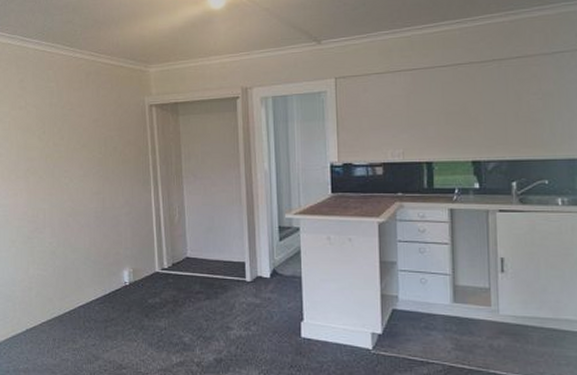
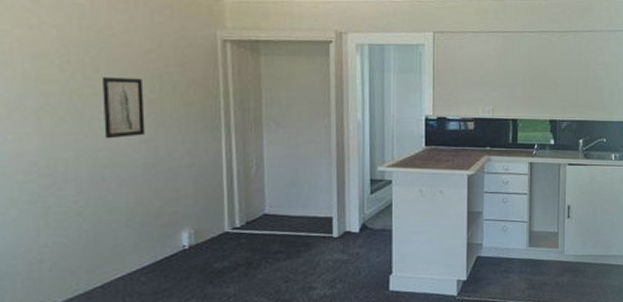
wall art: none [66,142,95,193] -> present [103,77,145,139]

